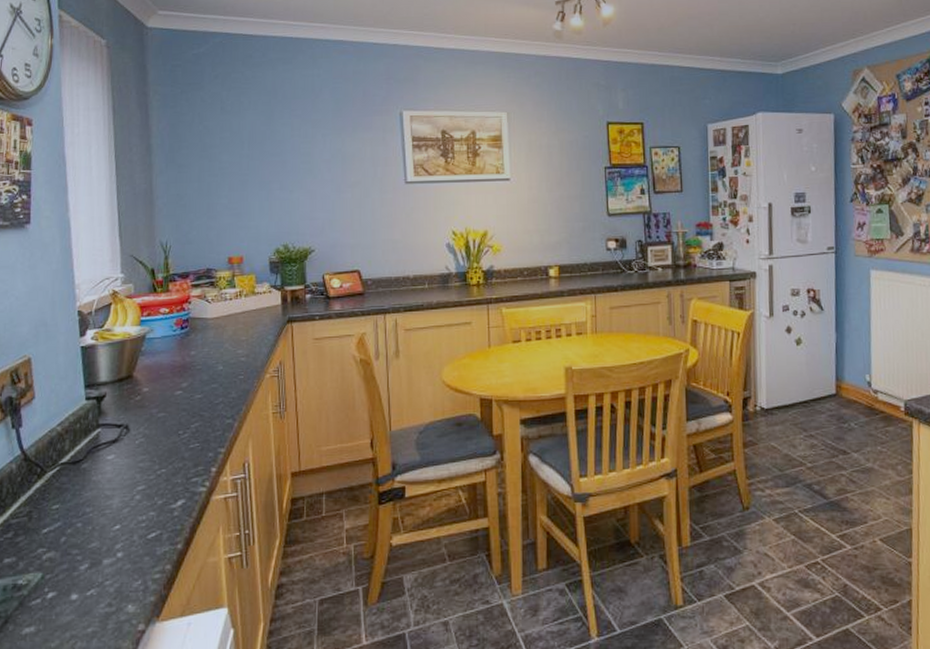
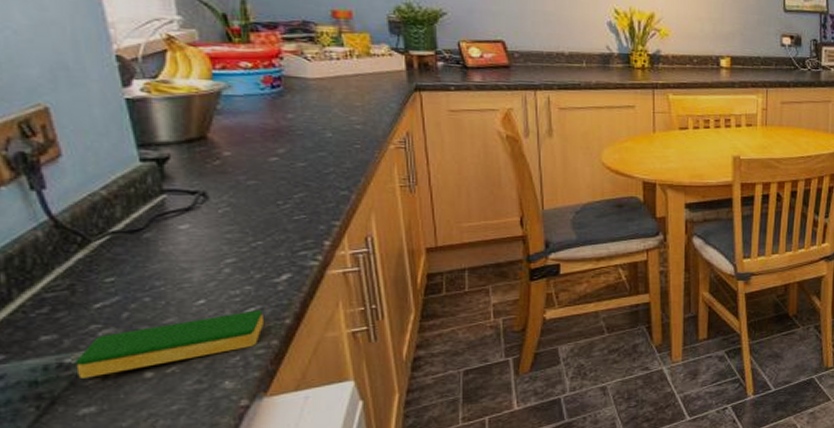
dish sponge: none [25,535,161,599] -> present [75,310,263,378]

